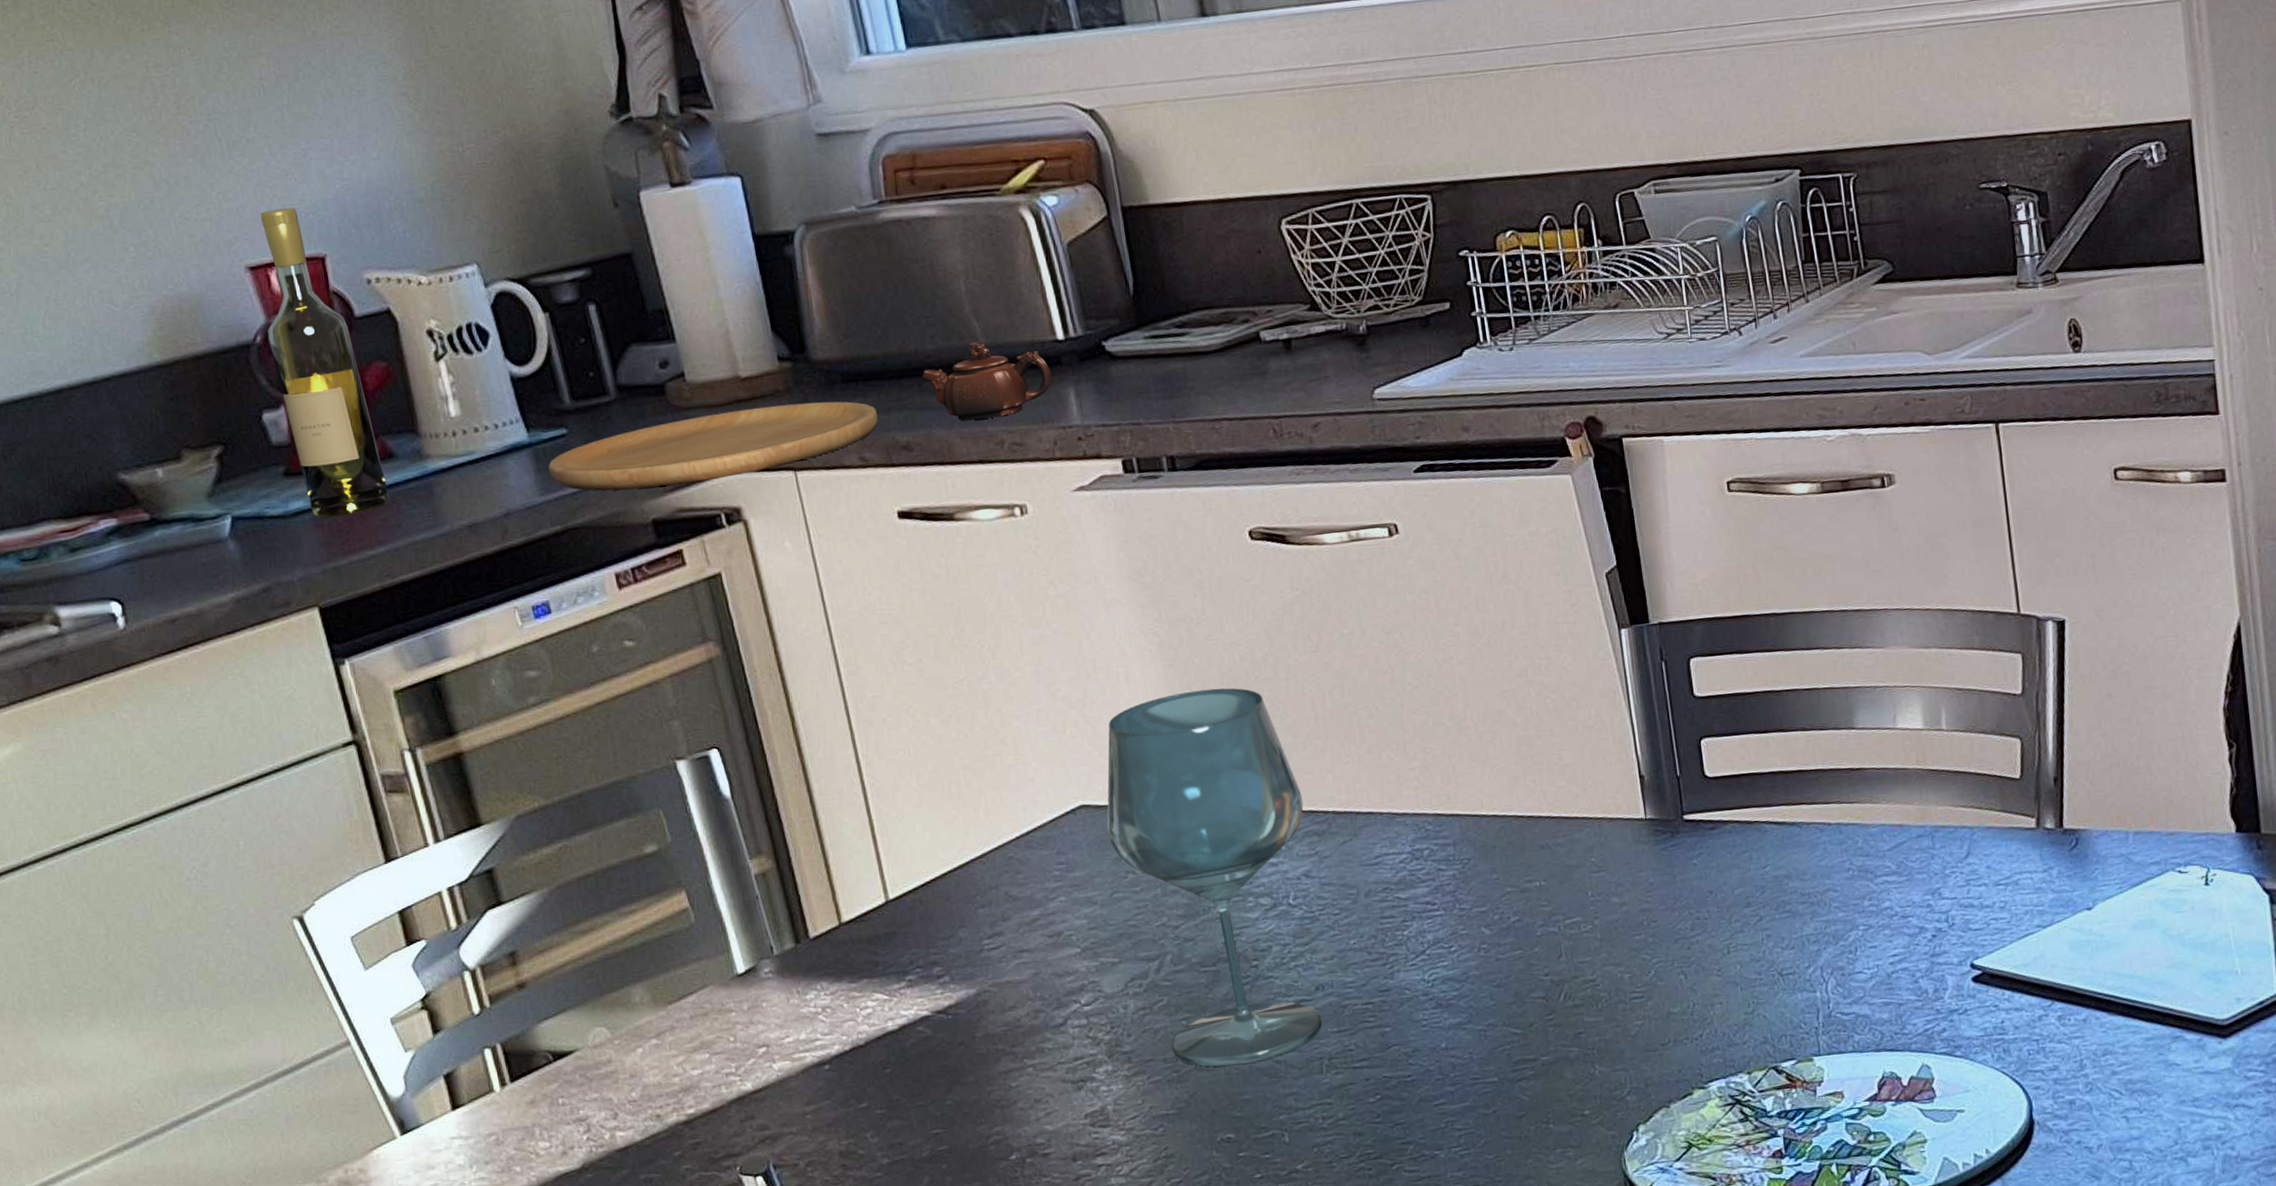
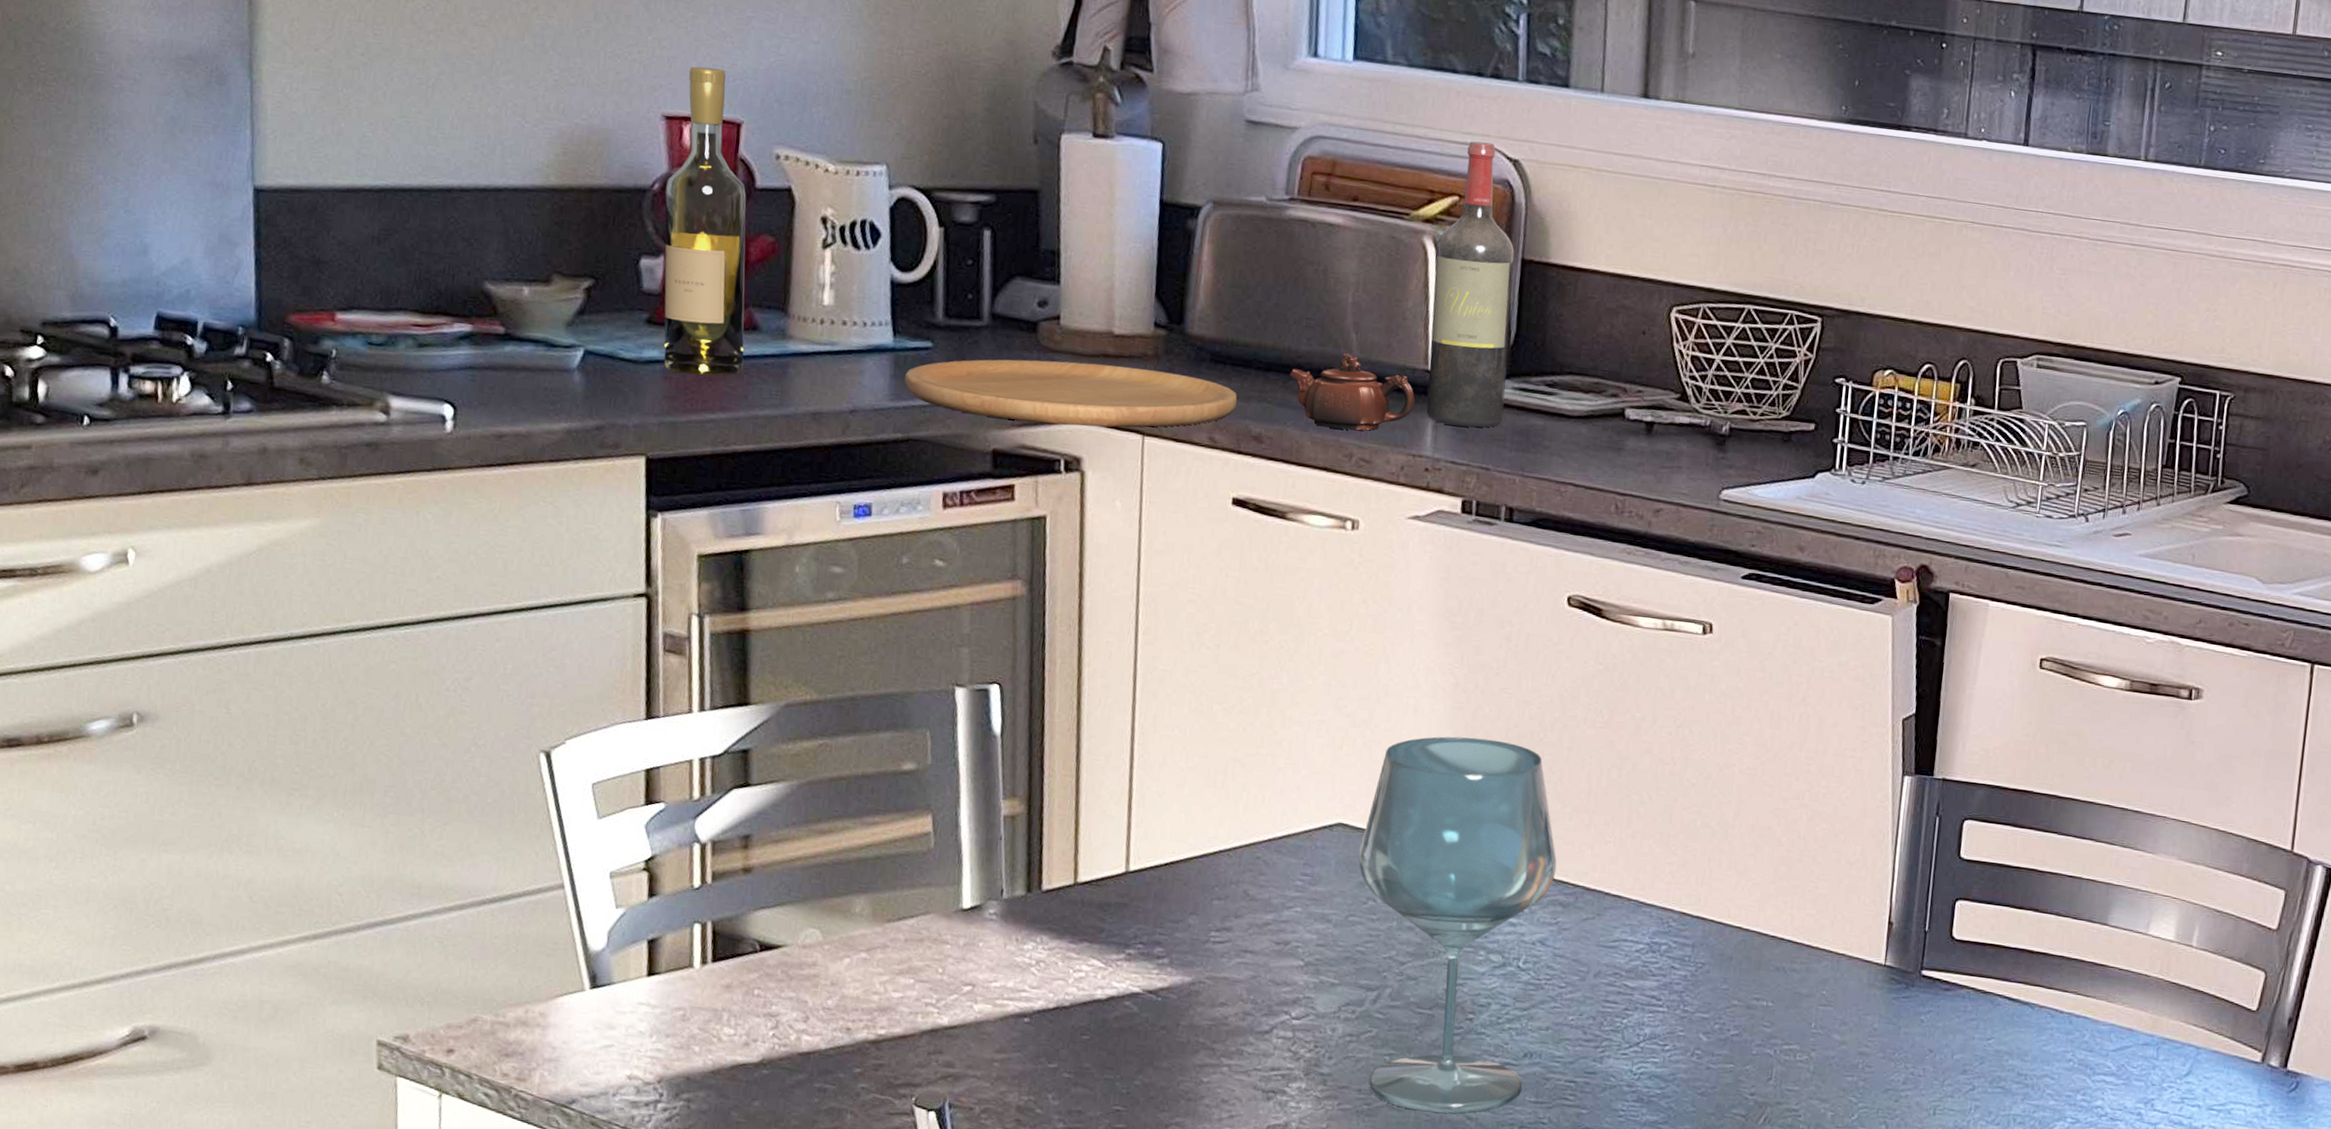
wine bottle: none [1034,99,1143,390] -> present [1426,141,1515,428]

